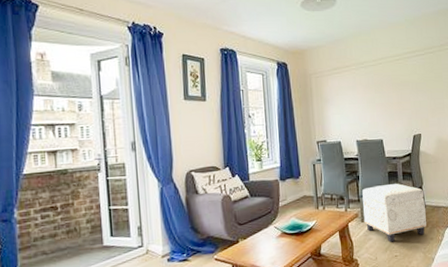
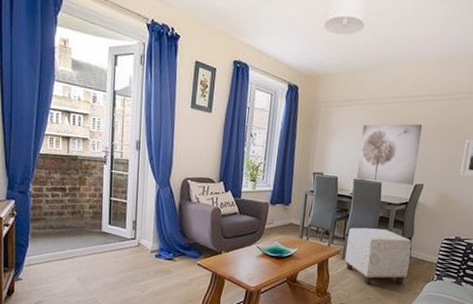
wall art: none [354,80,412,140] -> present [357,124,423,185]

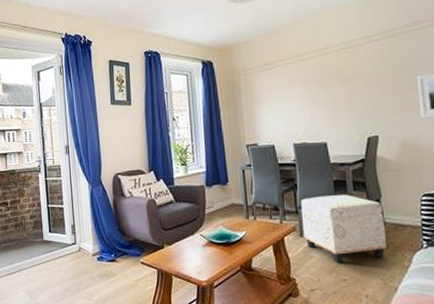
wall art: present [357,124,423,185] -> none [290,71,365,144]

